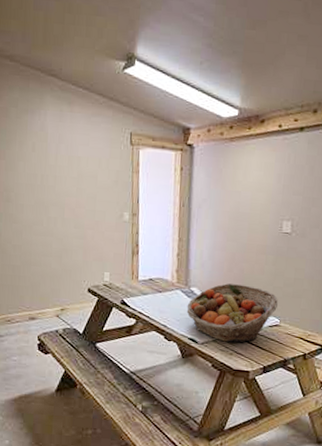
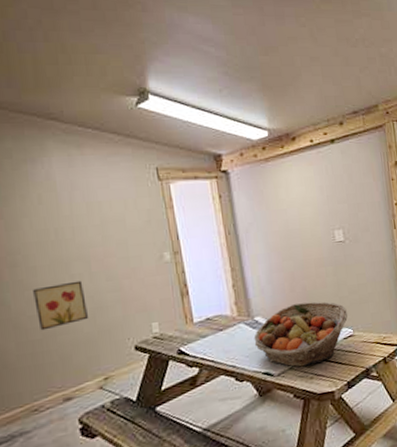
wall art: none [18,223,57,259] -> present [33,280,89,331]

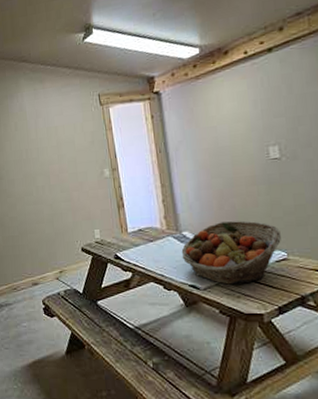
wall art: present [33,280,89,331] -> none [12,191,49,229]

